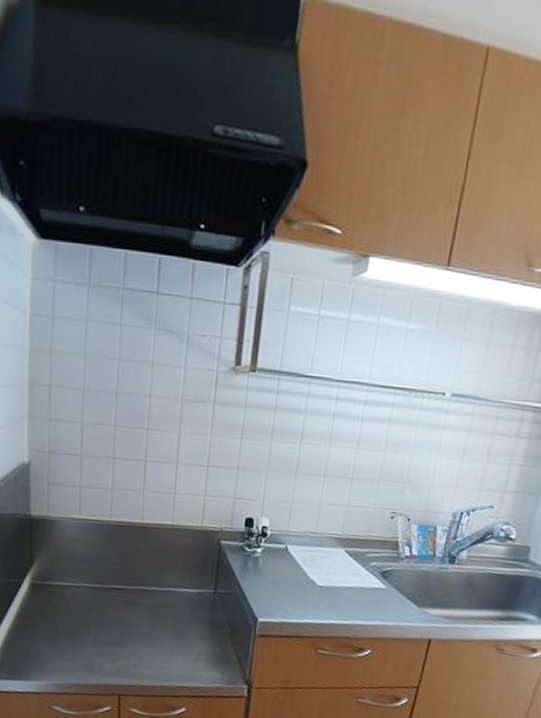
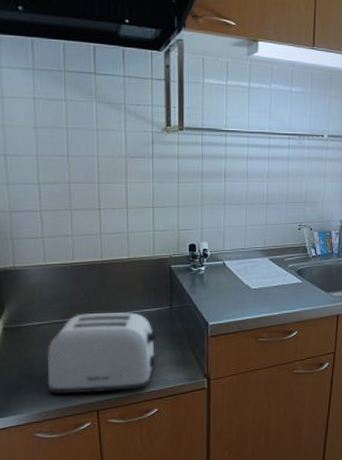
toaster: none [69,581,194,681] -> present [47,312,156,395]

